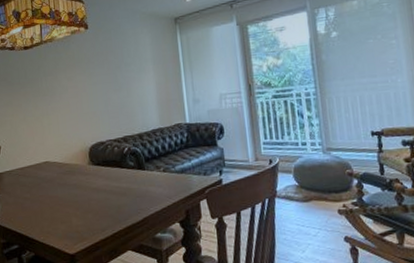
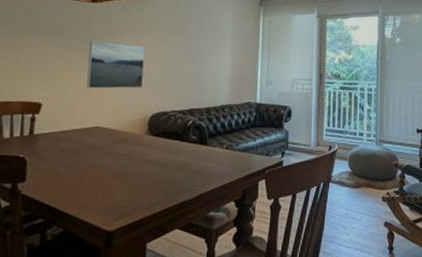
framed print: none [29,82,79,128] -> present [86,41,145,89]

